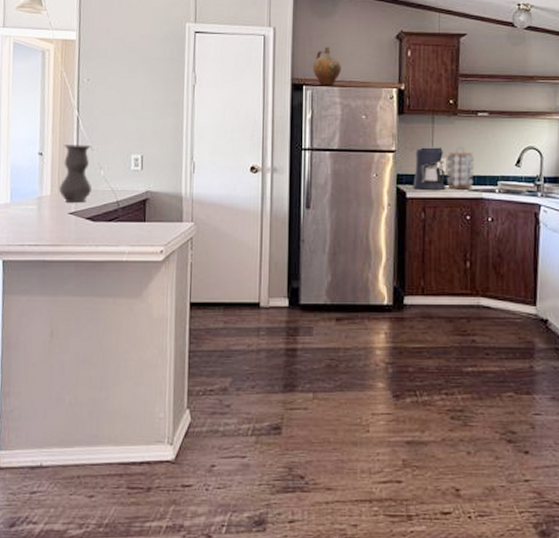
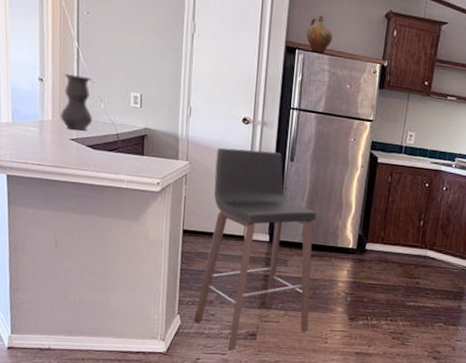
bar stool: none [206,201,344,450] -> present [194,147,317,350]
coffee maker: present [413,146,446,191] -> none [384,120,414,160]
spice rack: present [446,146,474,190] -> none [412,123,439,162]

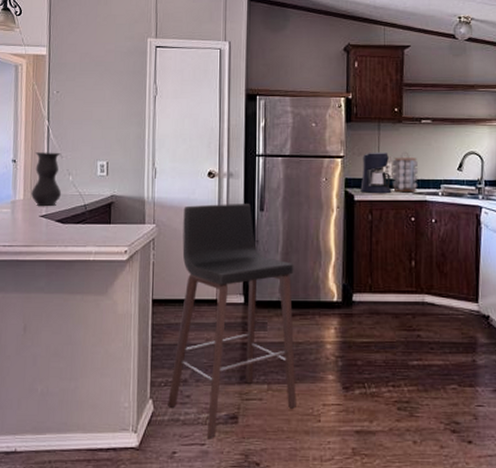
ceramic jug: present [306,15,333,54] -> none [266,59,292,96]
coffee maker: none [384,120,414,160] -> present [360,151,392,194]
spice rack: none [412,123,439,162] -> present [392,151,418,193]

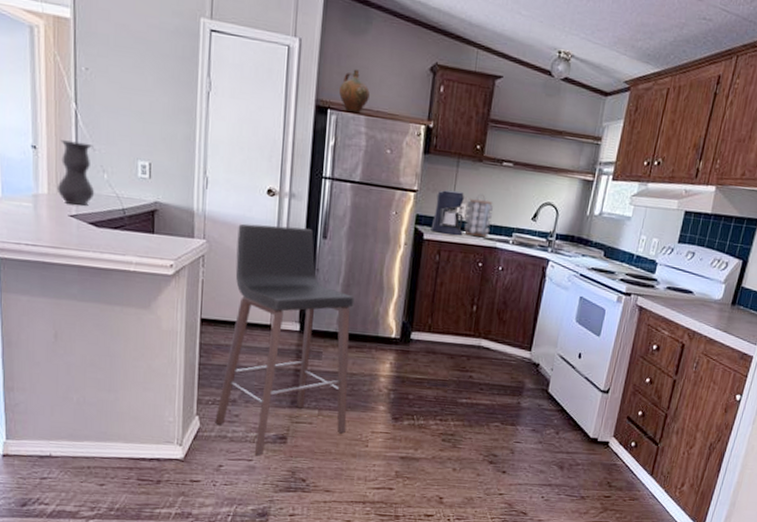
ceramic jug: none [266,59,292,96] -> present [339,69,370,114]

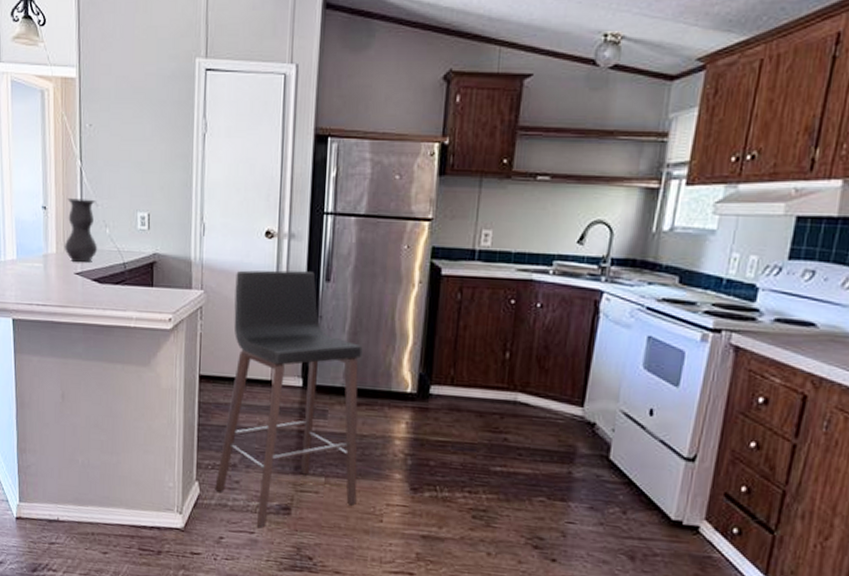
ceramic jug: present [339,69,370,114] -> none [340,89,374,138]
coffee maker: present [430,189,464,236] -> none [450,214,490,269]
spice rack: present [463,193,493,238] -> none [490,216,526,269]

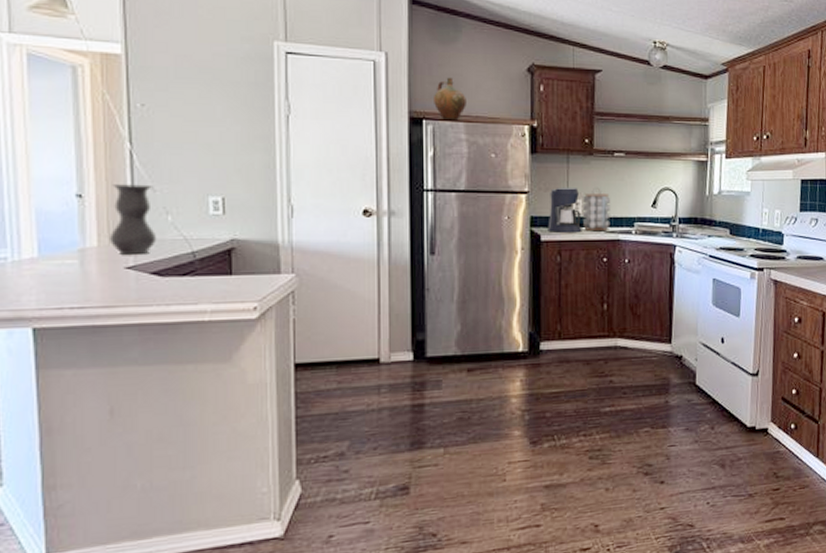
bar stool: present [215,270,363,527] -> none [320,247,478,515]
ceramic jug: none [340,89,374,138] -> present [434,77,466,121]
coffee maker: none [450,214,490,269] -> present [548,187,582,234]
spice rack: none [490,216,526,269] -> present [582,187,610,232]

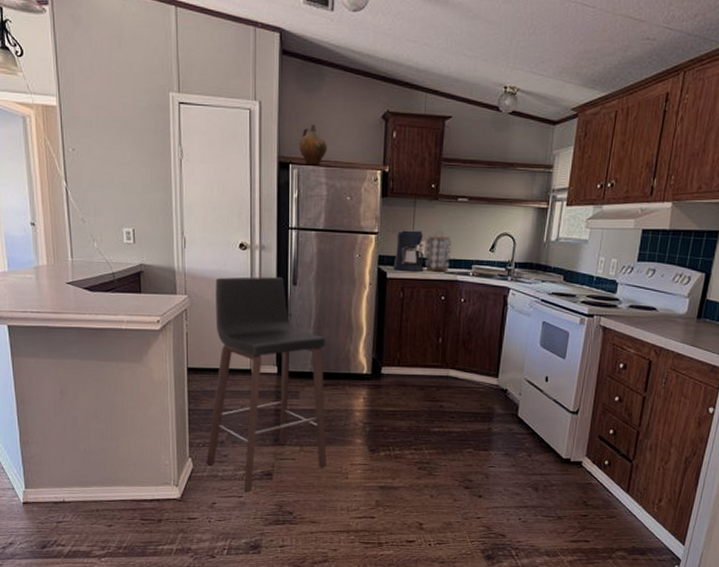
vase: present [108,184,157,255] -> none [54,216,88,273]
bar stool: none [320,247,478,515] -> present [206,276,327,491]

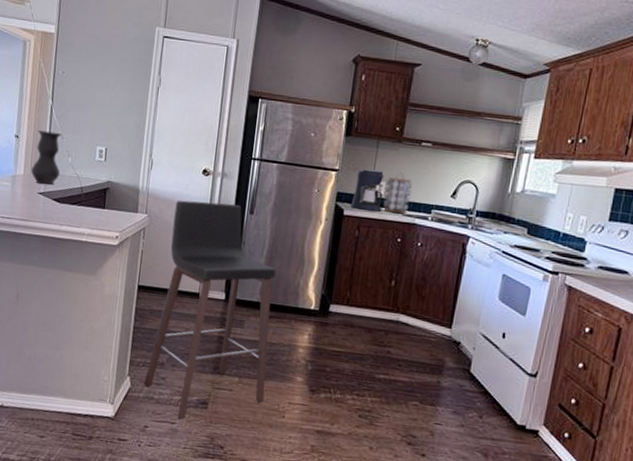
vase: none [54,216,88,273] -> present [30,130,62,185]
ceramic jug: present [299,124,327,166] -> none [270,63,297,102]

